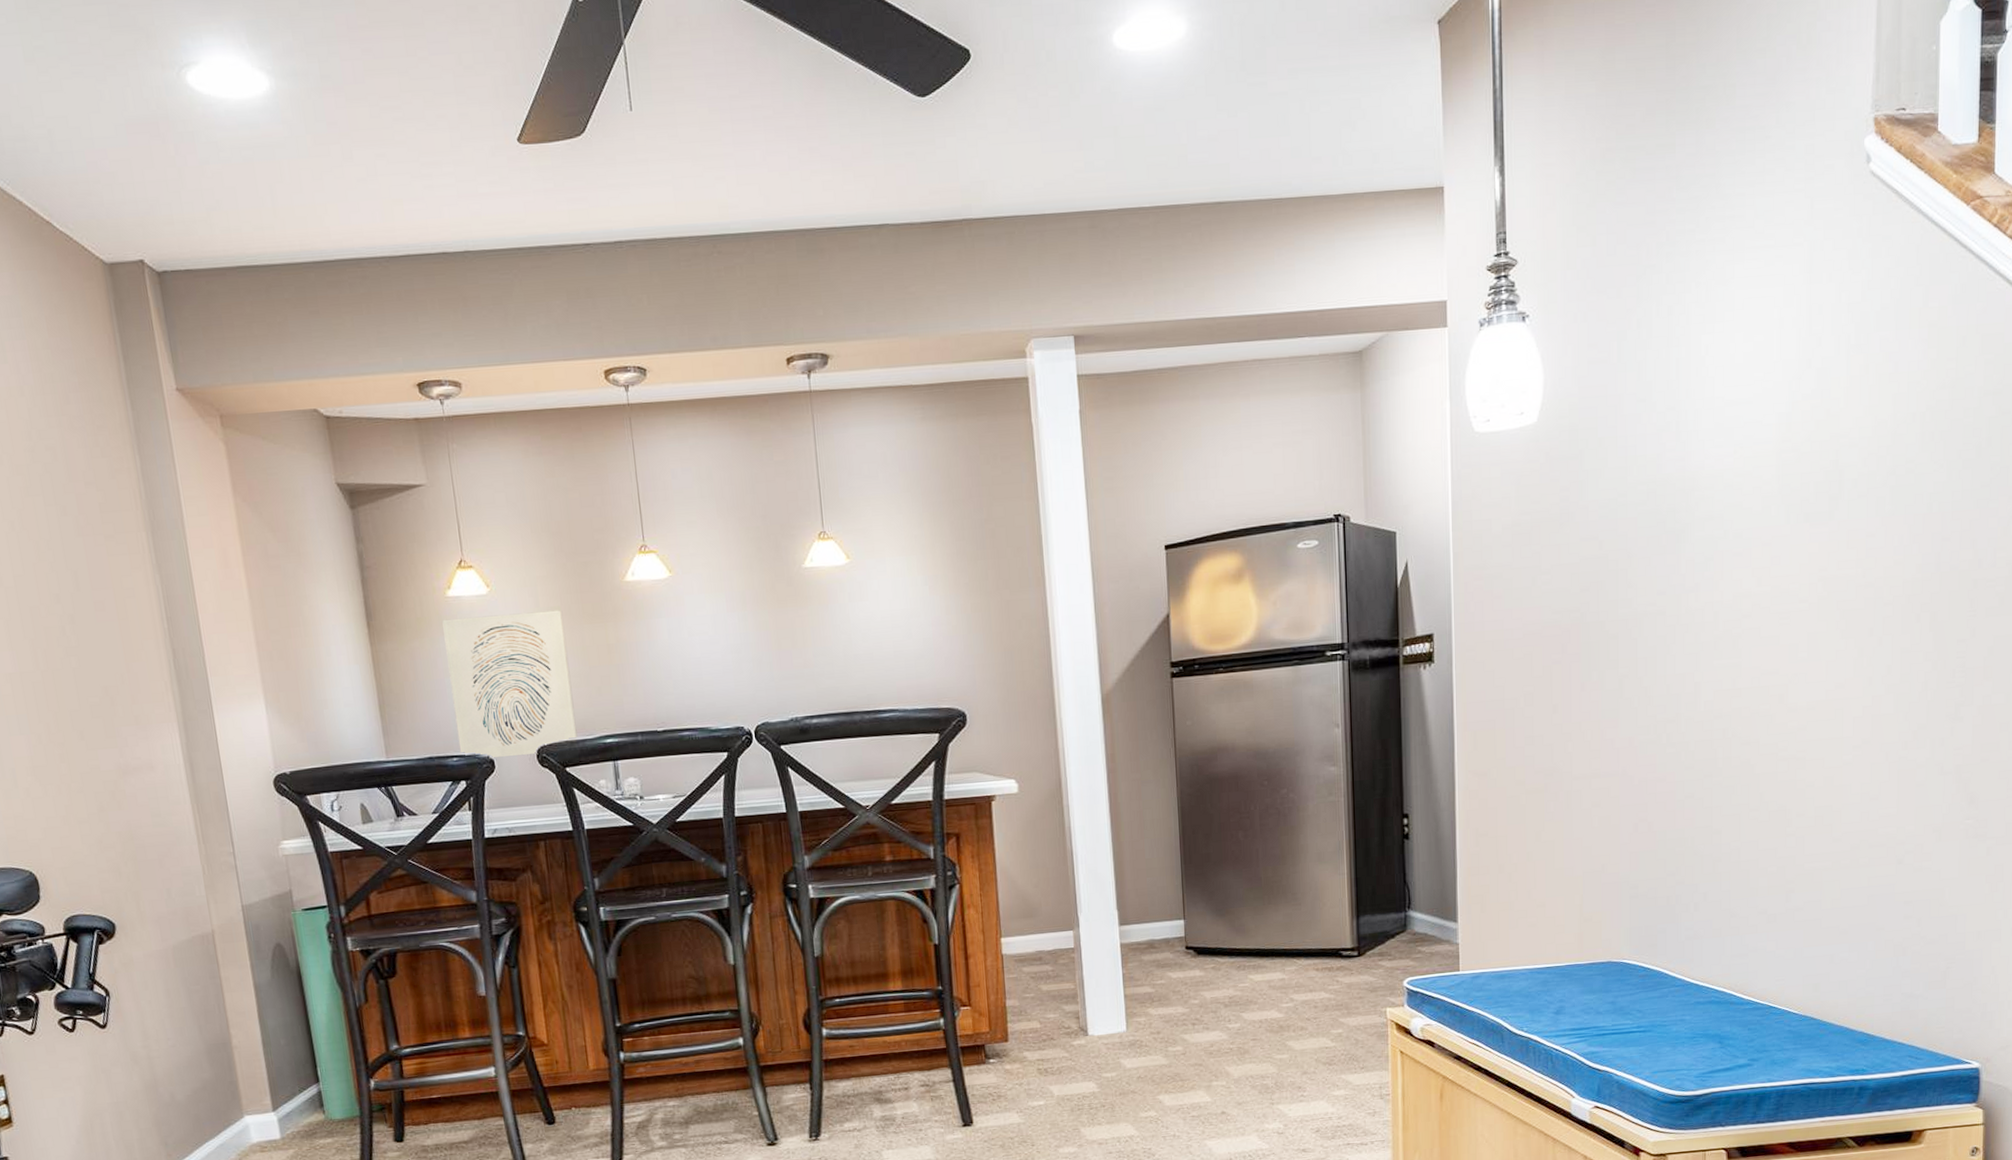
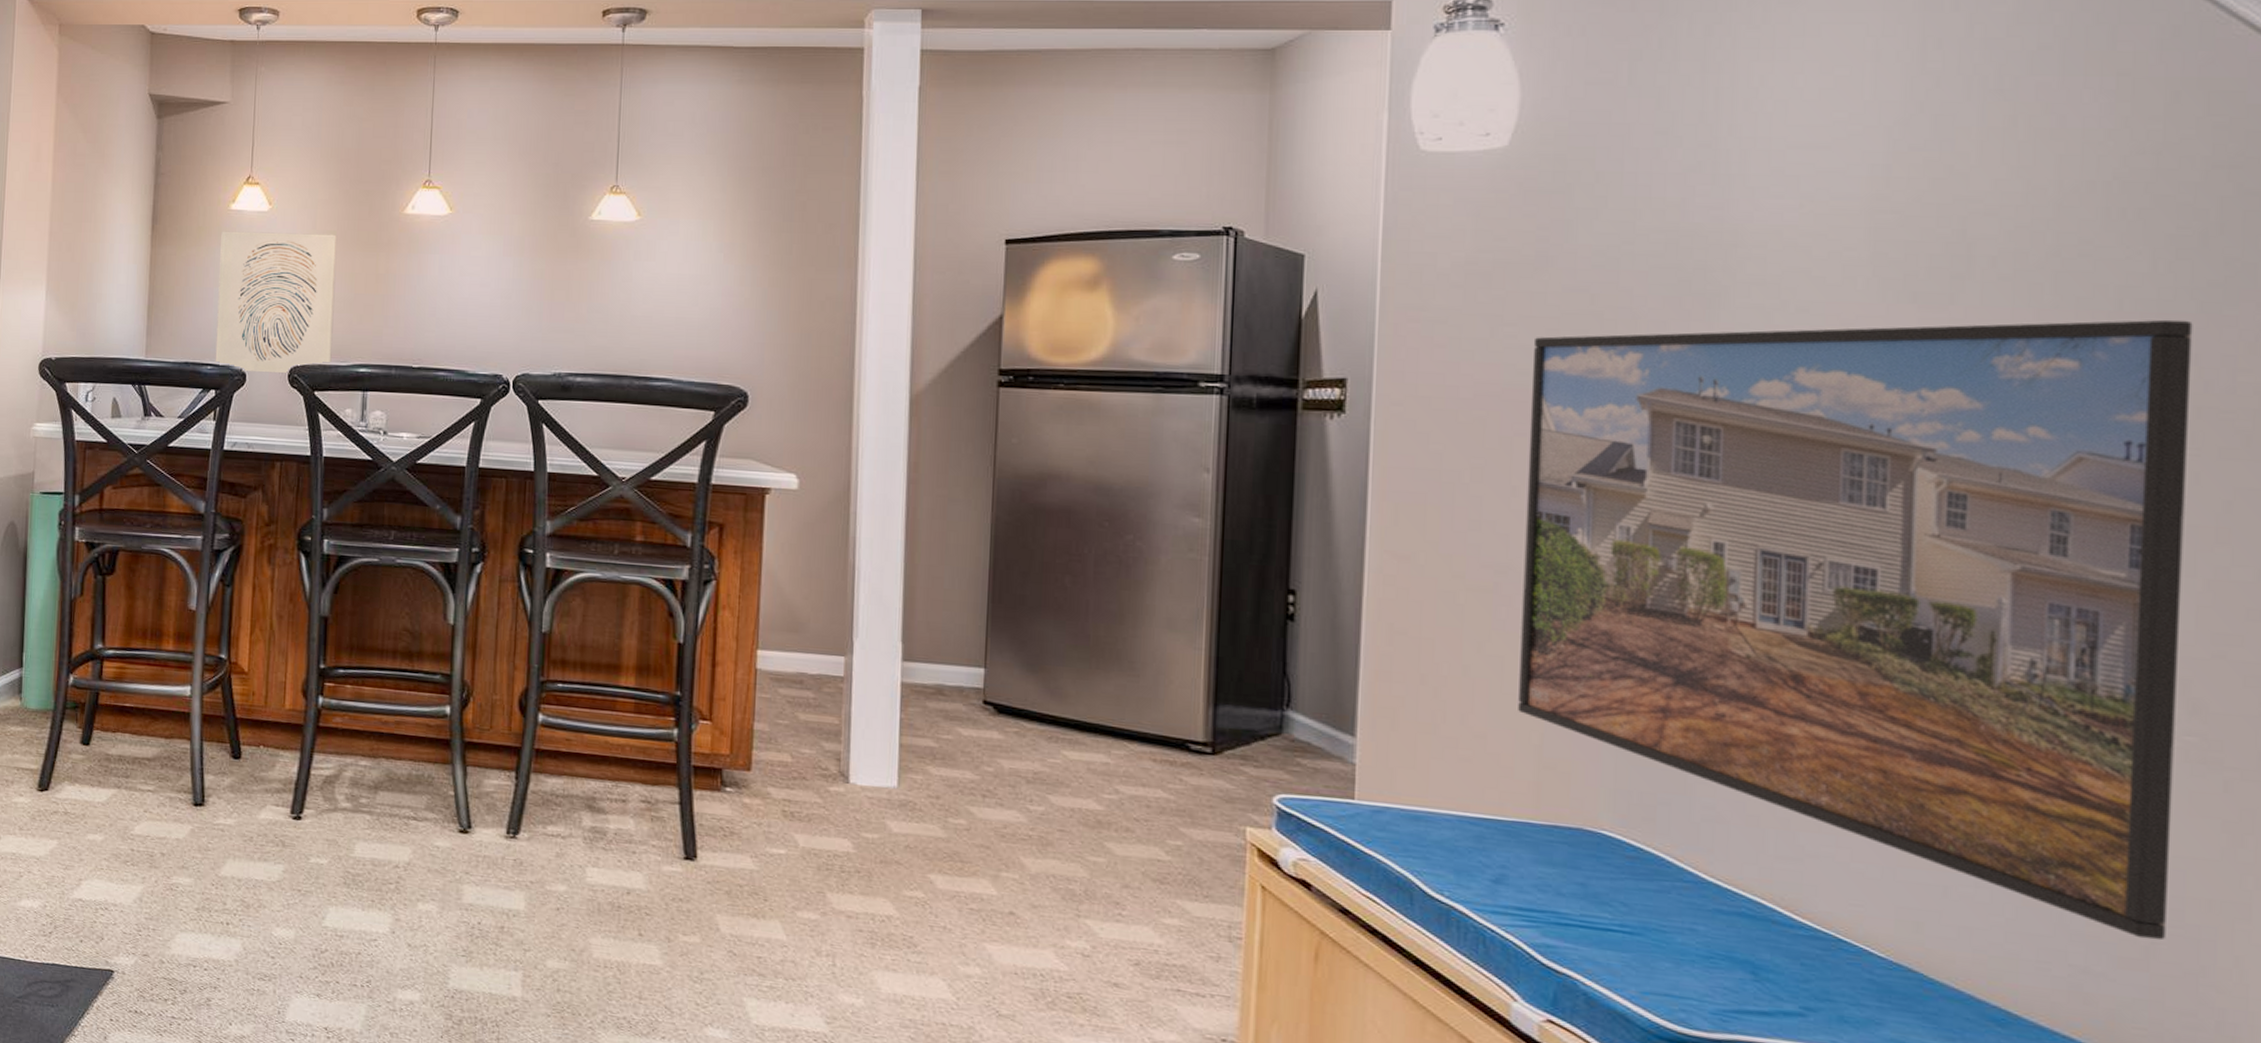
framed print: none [1562,514,1972,966] -> present [1518,319,2193,941]

